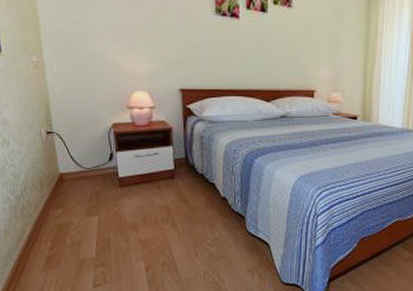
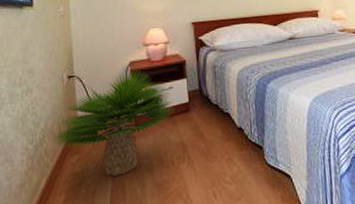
potted plant: none [33,133,159,230] -> present [51,70,174,176]

